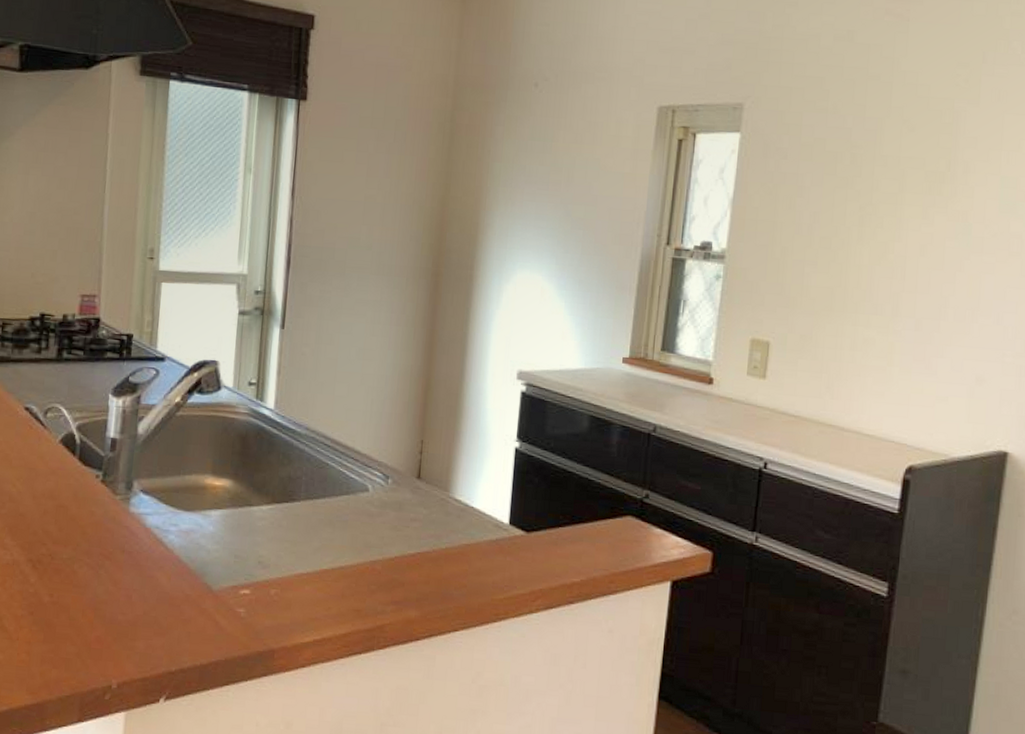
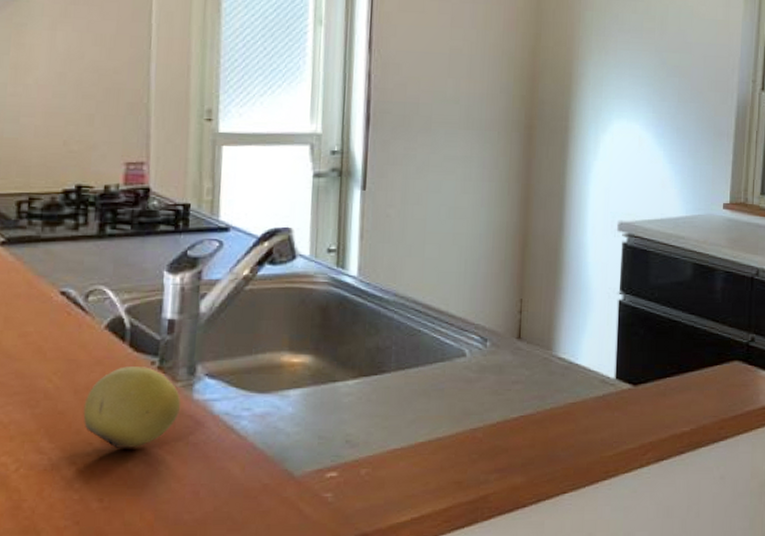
fruit: none [39,478,120,551] -> present [83,366,181,448]

